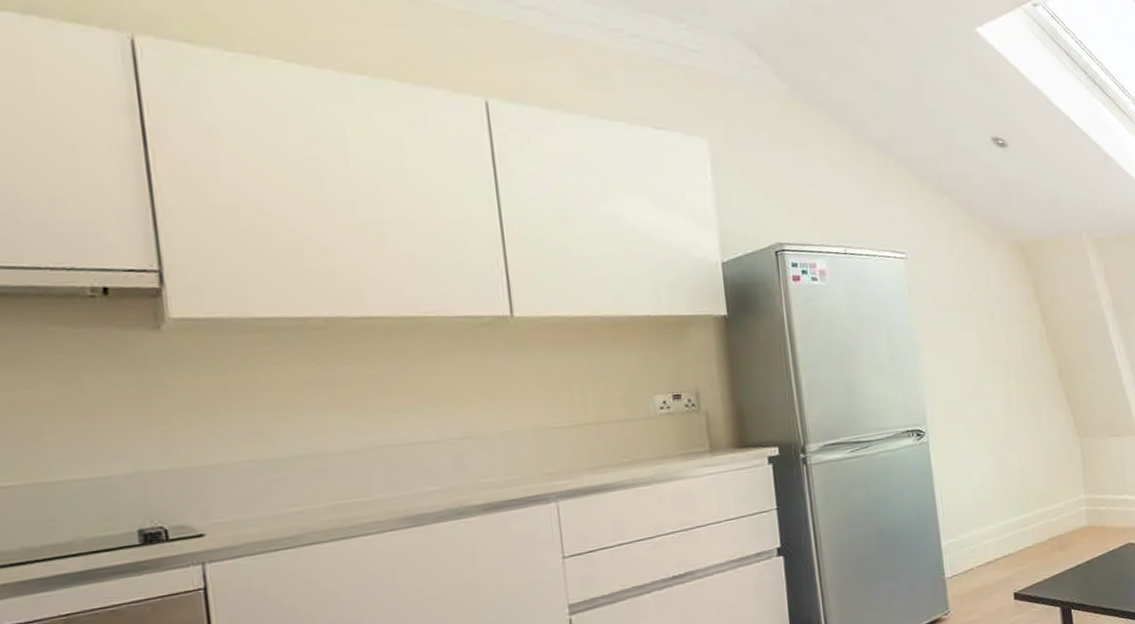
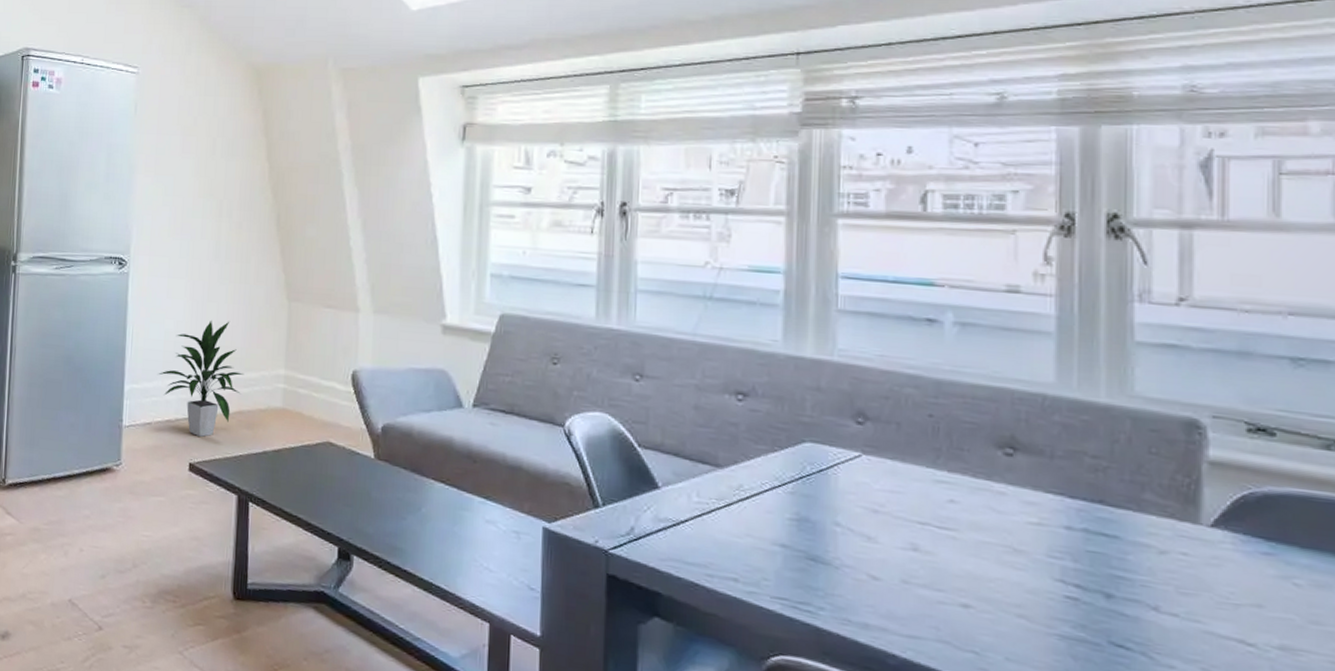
indoor plant: none [972,465,1051,569] -> present [158,321,244,437]

